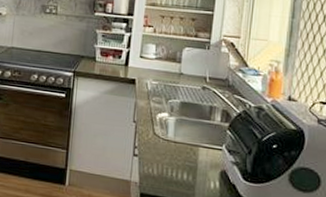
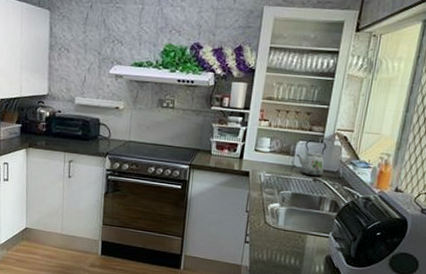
kettle: none [183,46,214,85] -> present [296,139,327,177]

